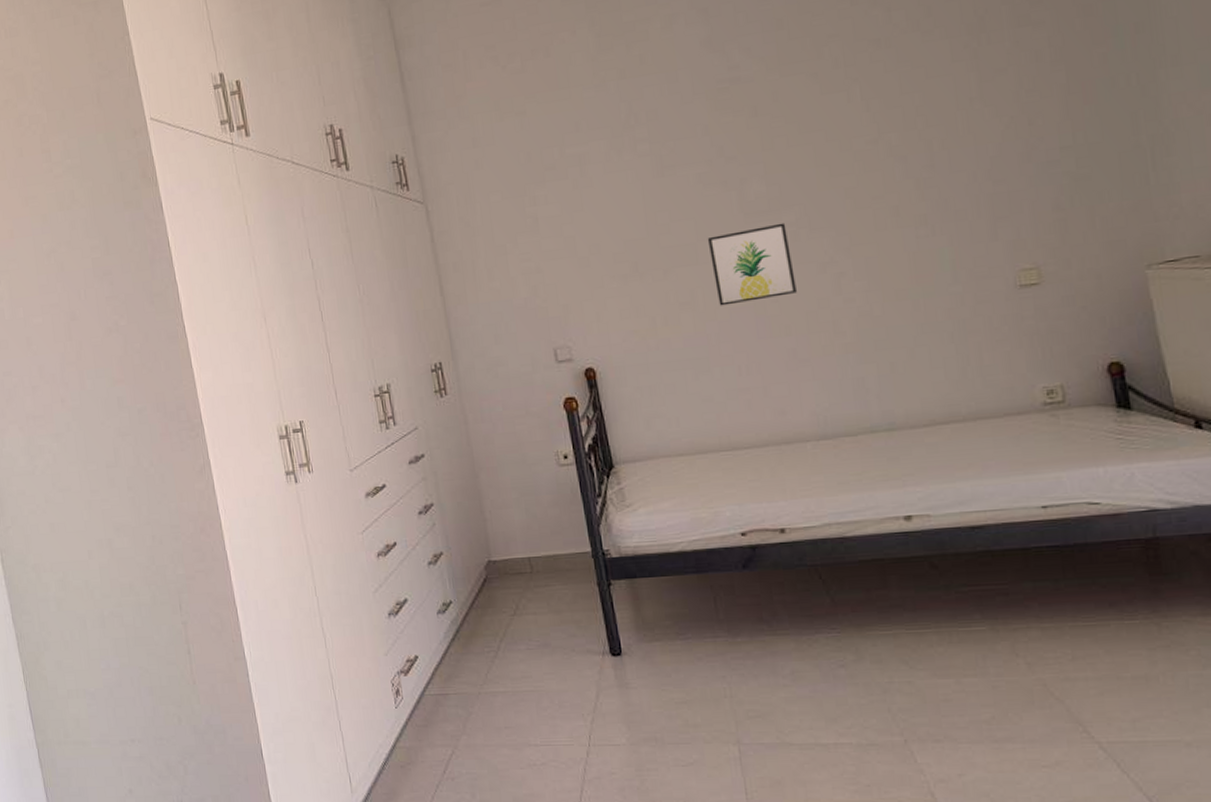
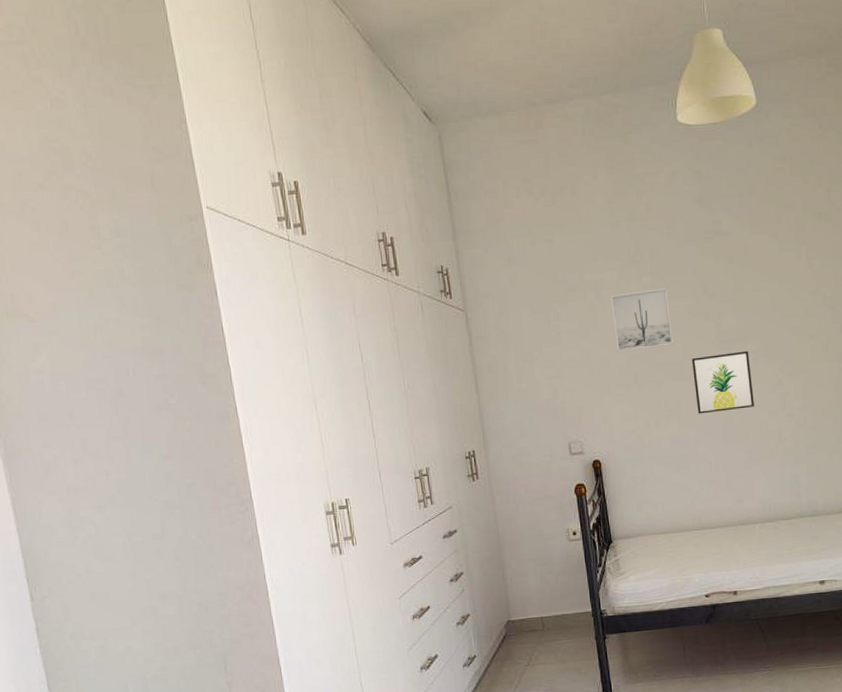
wall art: none [599,155,682,238] -> present [611,288,673,353]

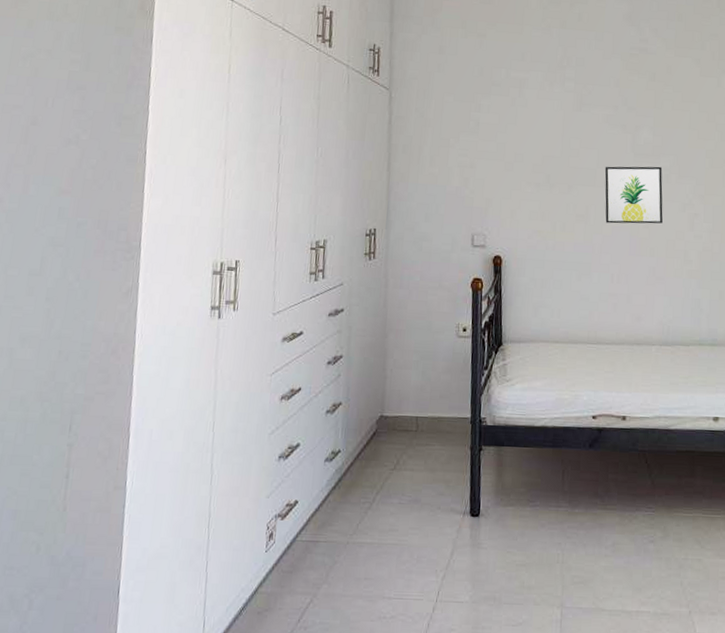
wall art: present [611,288,673,353] -> none [532,94,589,151]

